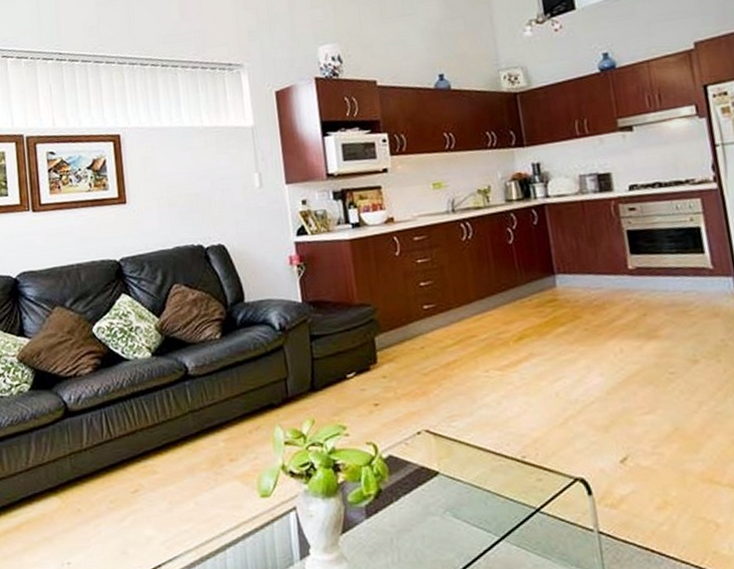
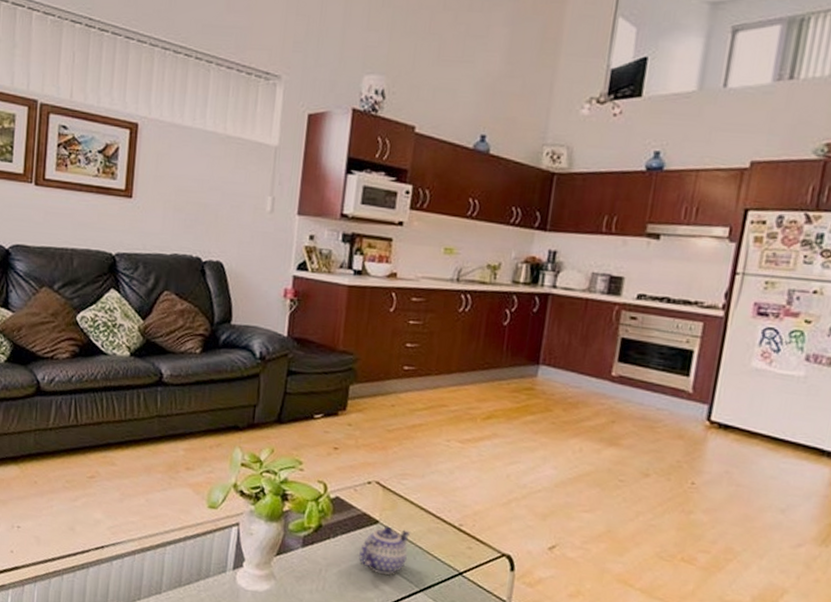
teapot: none [427,475,479,531] -> present [359,526,411,575]

